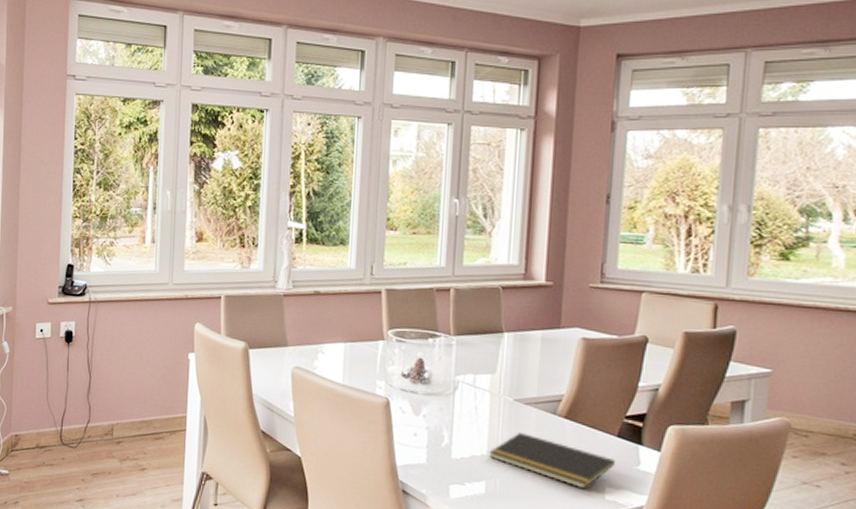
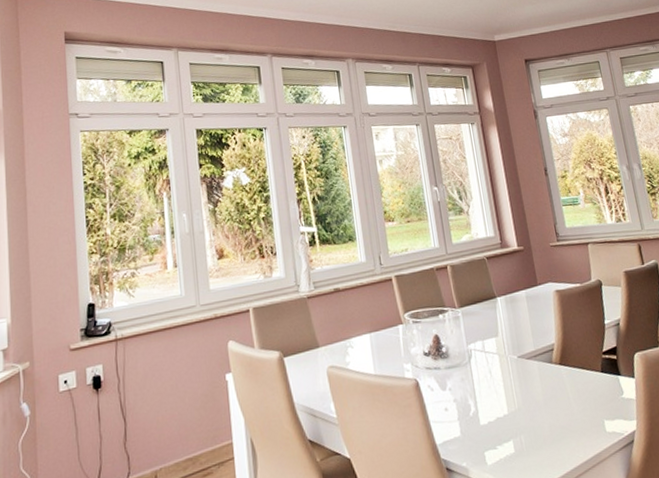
notepad: present [488,433,616,490] -> none [509,386,607,427]

